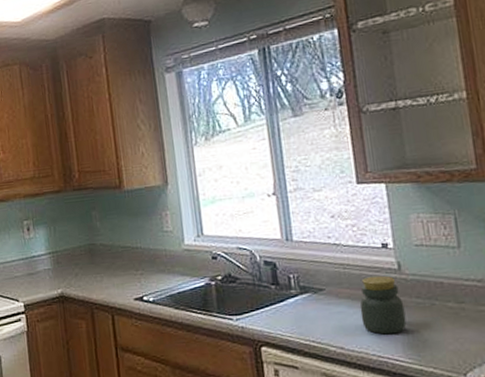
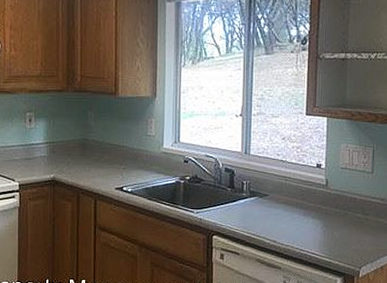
jar: present [359,275,407,335] -> none [292,188,326,234]

